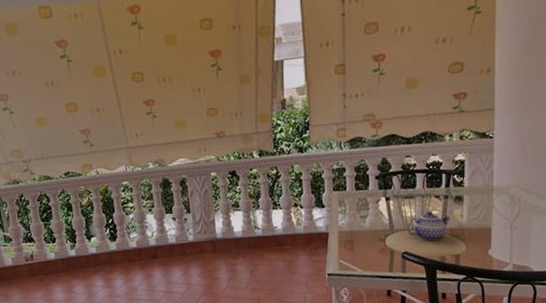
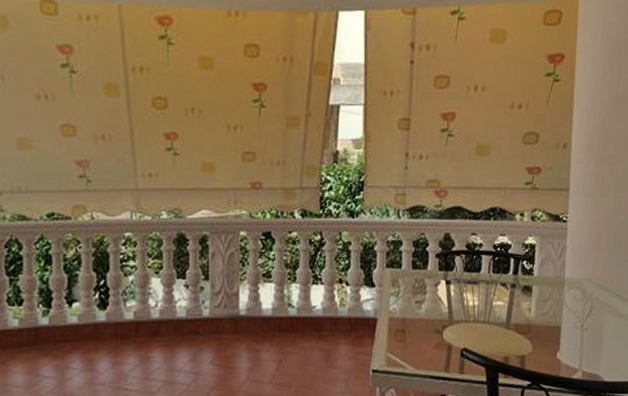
teapot: present [407,211,450,241] -> none [468,301,517,336]

